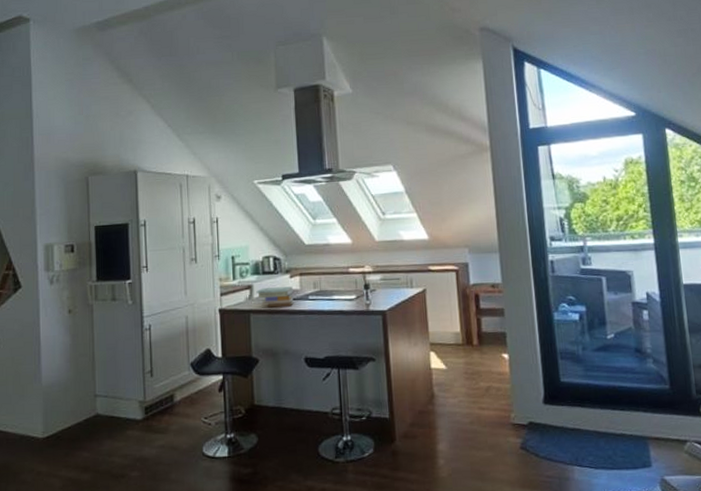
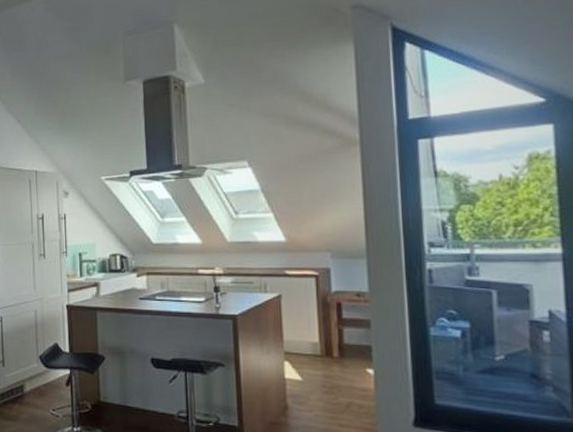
books: present [256,286,294,308] -> none [103,286,140,306]

